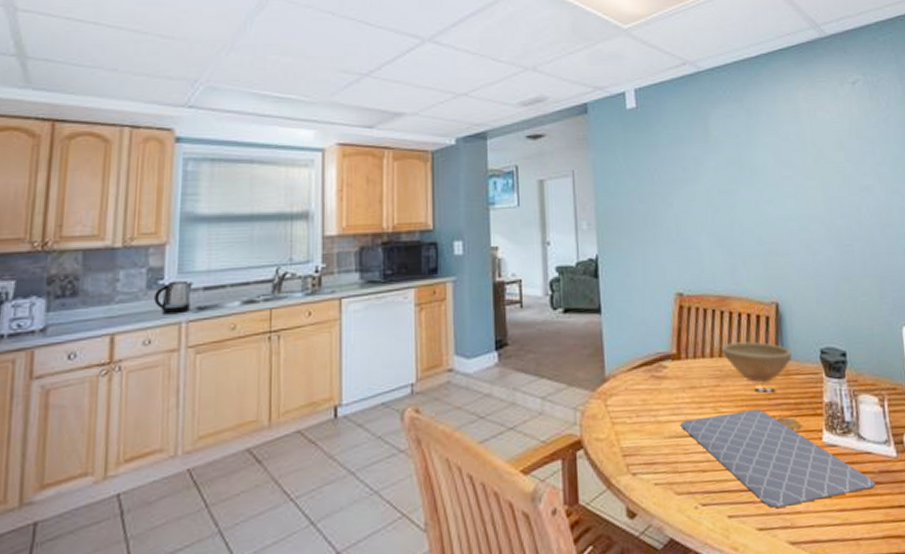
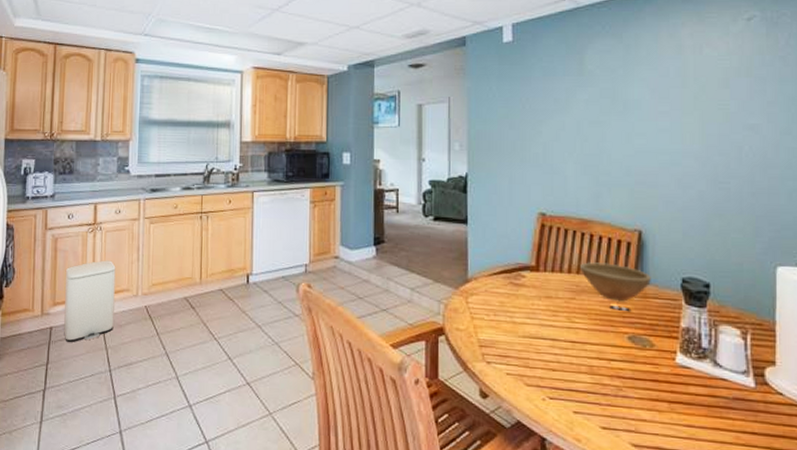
pedal bin: none [57,411,143,540] -> present [64,260,116,342]
kettle: present [154,280,193,315] -> none [122,168,148,193]
placemat: present [680,409,875,509] -> none [534,323,728,414]

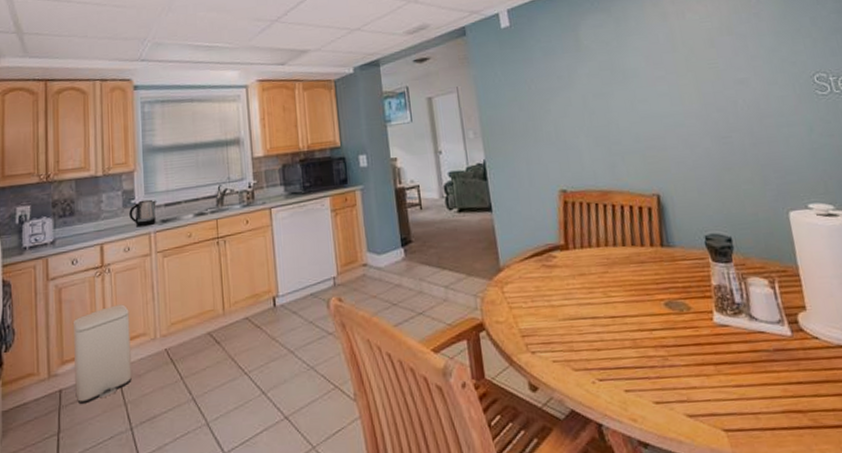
kettle: none [122,168,148,193] -> present [129,199,156,228]
bowl: present [579,262,651,312] -> none [606,231,677,278]

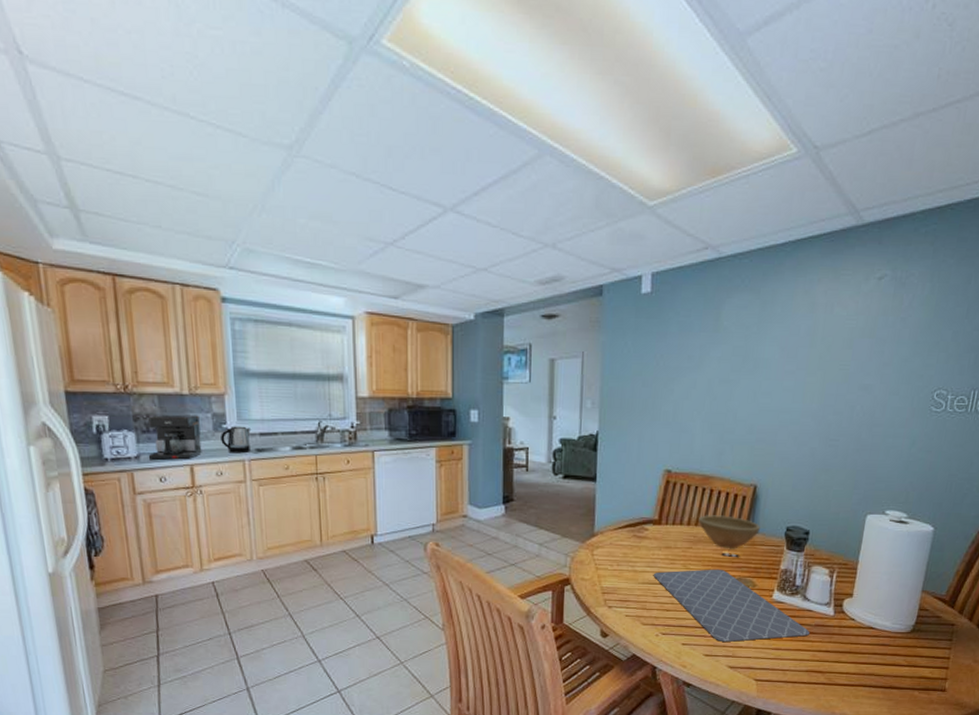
coffee maker: none [63,194,112,244] -> present [147,414,202,461]
pedal bin: present [72,304,132,404] -> none [165,525,229,608]
placemat: none [572,293,771,384] -> present [653,569,810,643]
bowl: none [606,231,677,278] -> present [698,515,760,558]

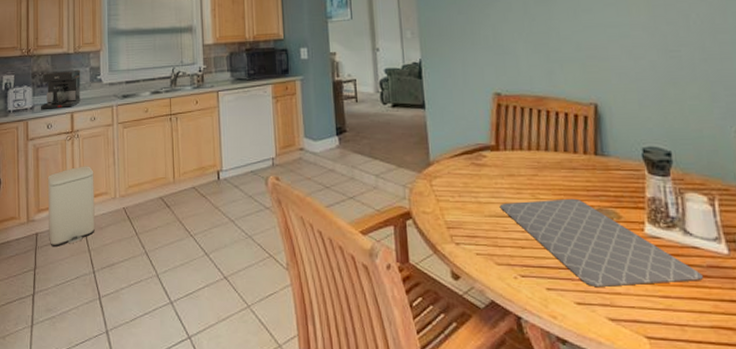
pedal bin: none [165,525,229,608] -> present [47,166,95,246]
kettle: present [221,426,251,454] -> none [96,76,119,100]
bowl: present [698,515,760,558] -> none [538,138,612,185]

